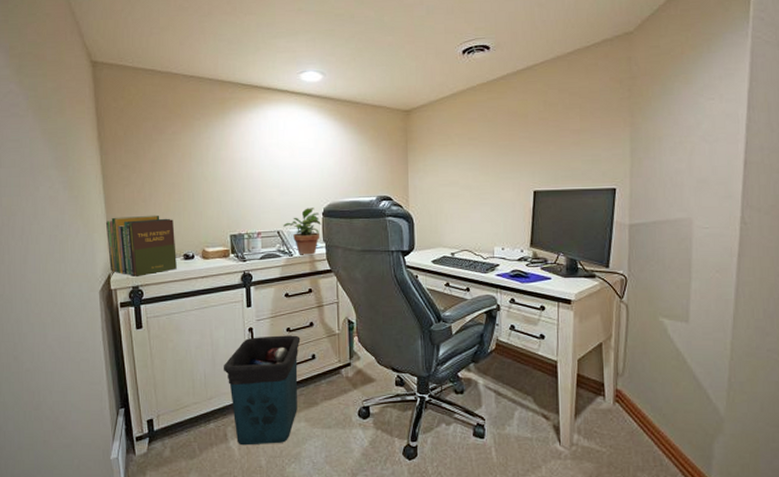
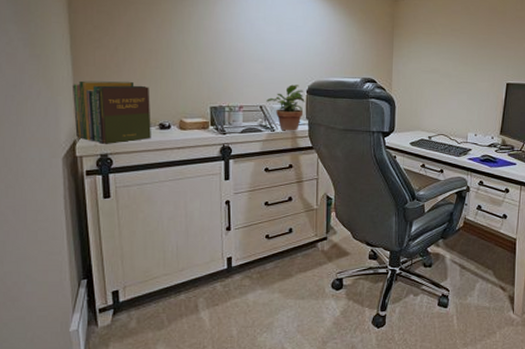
recycling bin: present [224,335,301,446] -> none [198,209,279,316]

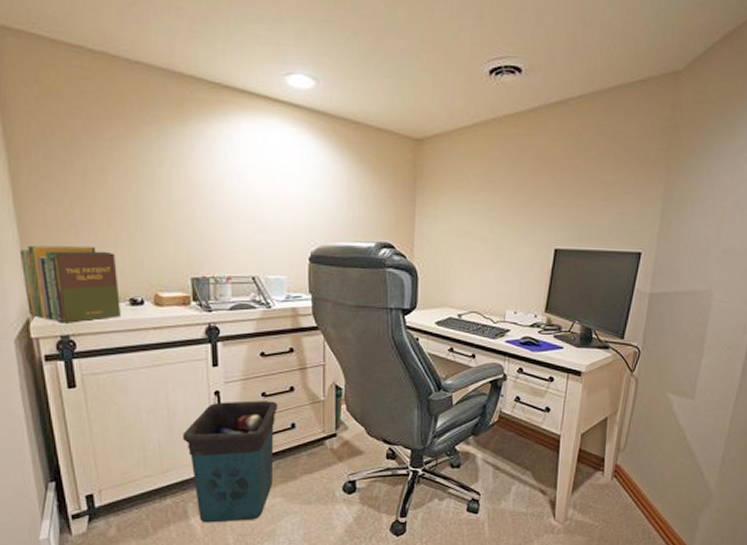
recycling bin: none [198,209,279,316] -> present [183,400,278,523]
potted plant: present [266,84,305,131] -> none [260,250,307,308]

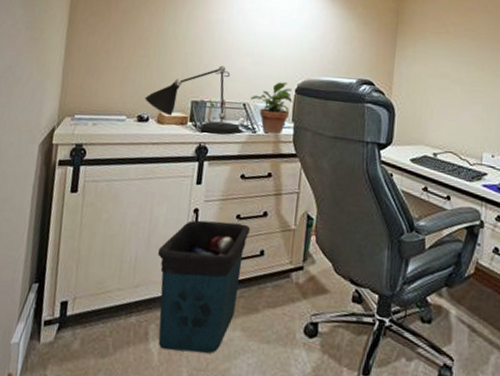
books: present [20,245,121,325] -> none [56,65,134,135]
desk lamp: none [134,235,254,314] -> present [144,65,241,136]
potted plant: none [260,250,307,308] -> present [250,82,293,135]

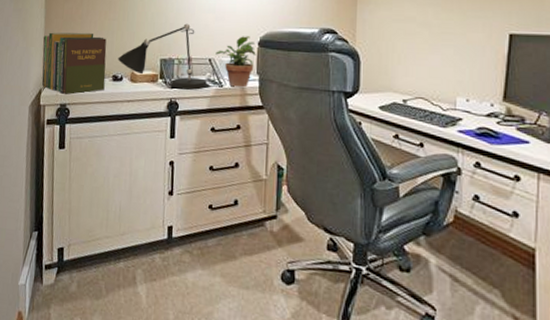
books: none [56,65,134,135] -> present [41,32,107,95]
recycling bin: present [158,220,251,354] -> none [140,172,224,298]

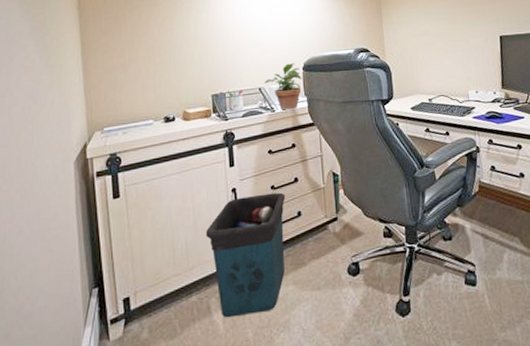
books: present [41,32,107,95] -> none [84,79,157,144]
desk lamp: present [118,23,208,91] -> none [168,58,261,121]
recycling bin: none [140,172,224,298] -> present [206,192,286,318]

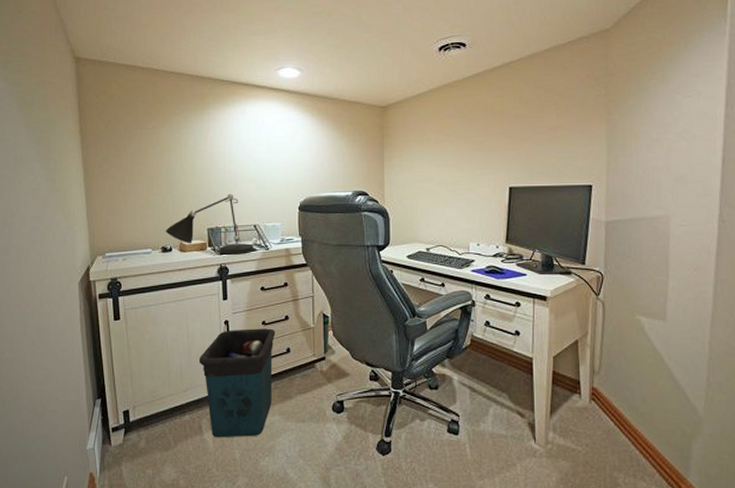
desk lamp: none [168,58,261,121] -> present [165,193,255,256]
potted plant: present [264,63,302,110] -> none [260,202,297,249]

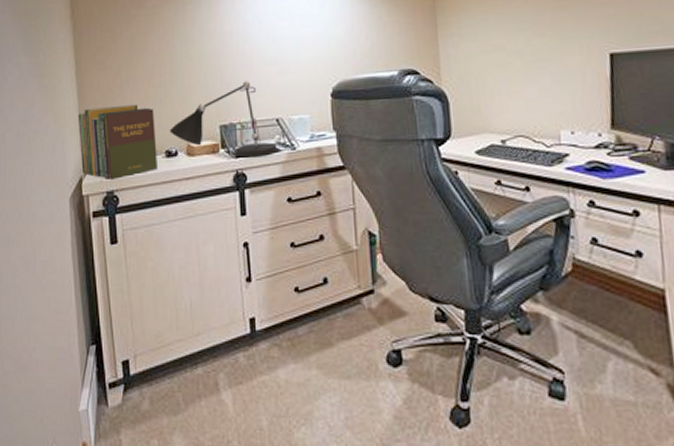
books: none [86,208,155,270] -> present [79,104,157,181]
recycling bin: present [199,328,276,438] -> none [214,252,308,399]

